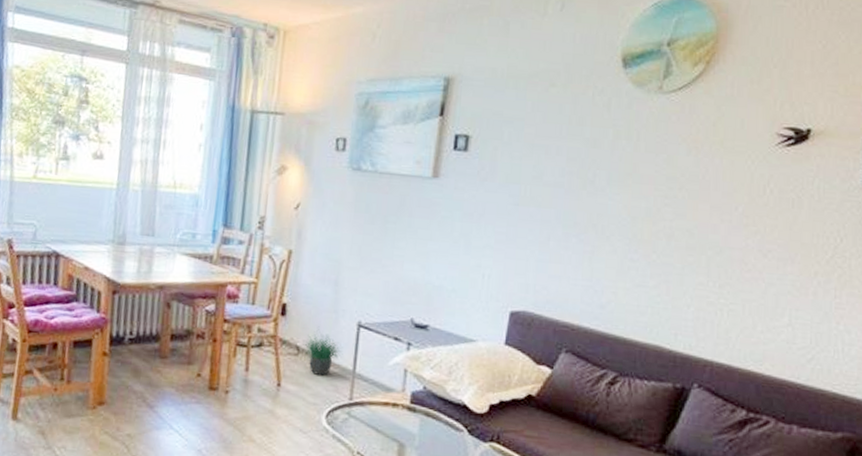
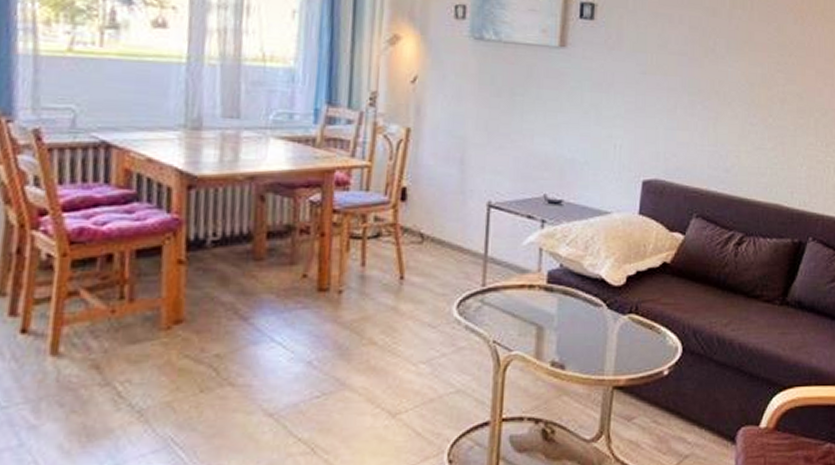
potted plant: present [303,329,343,375] -> none [427,213,473,263]

